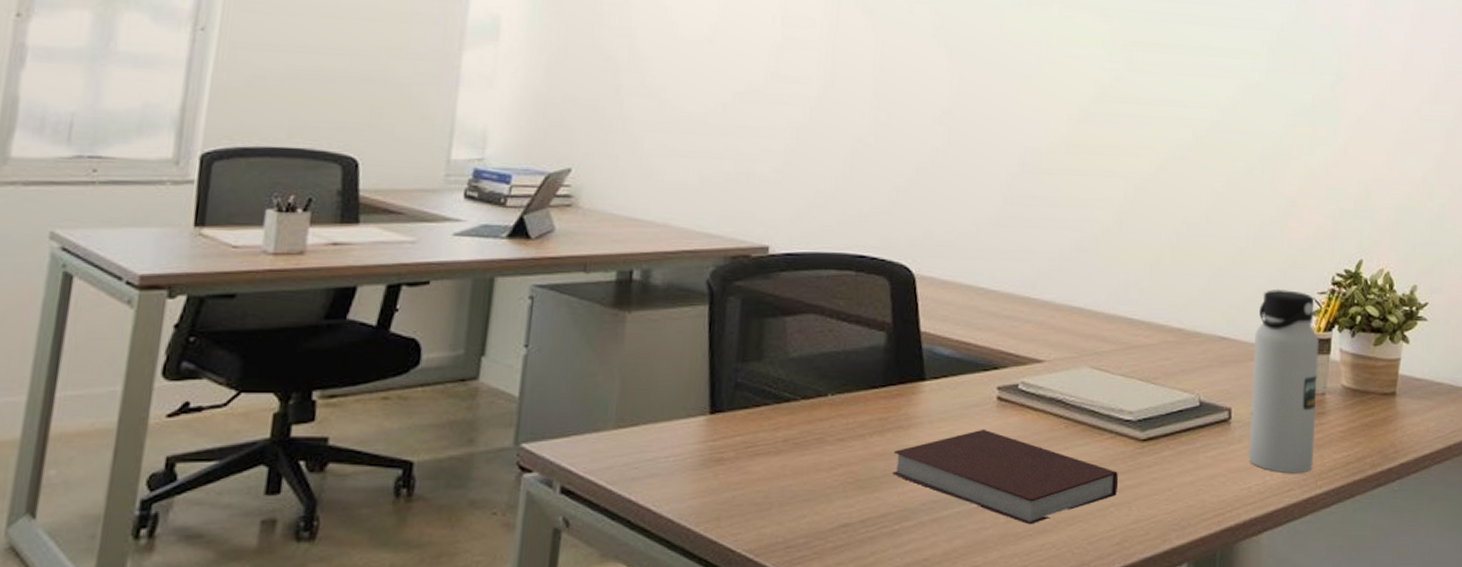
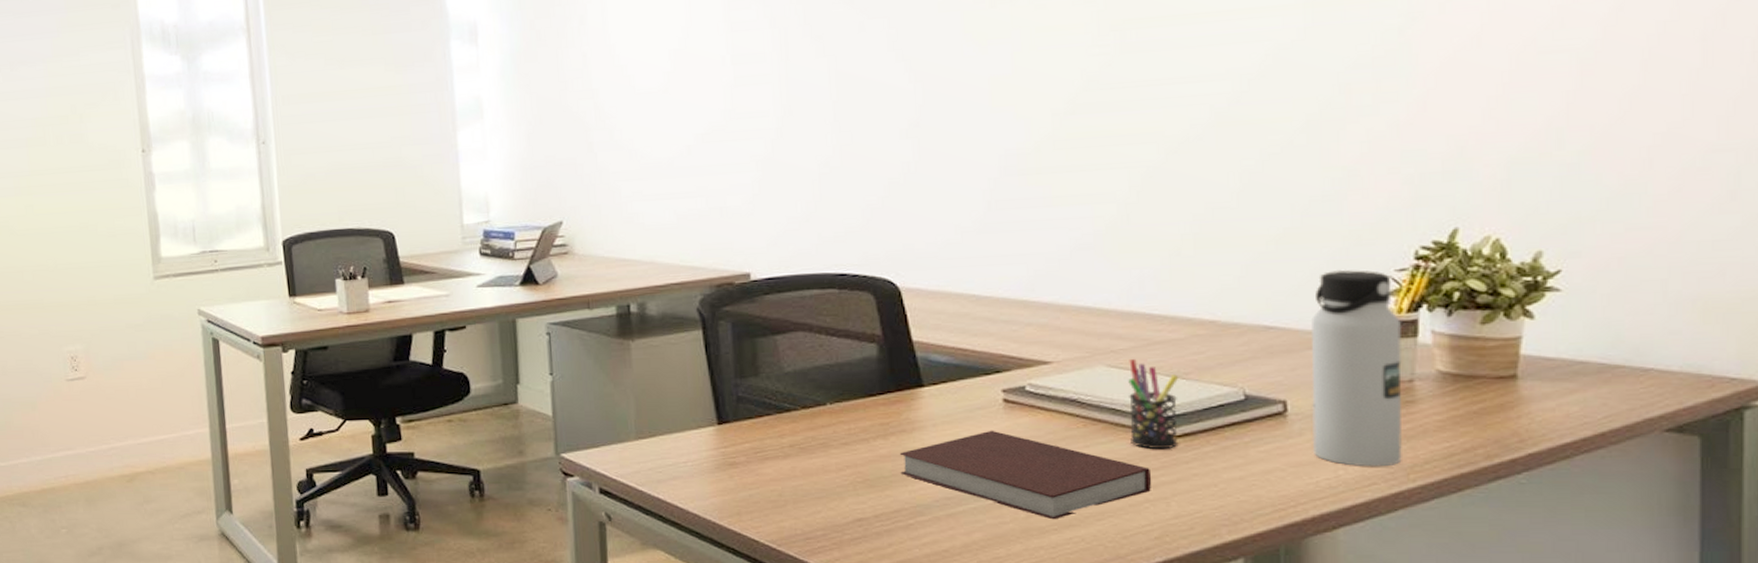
pen holder: none [1104,362,1149,453] -> present [1128,359,1179,450]

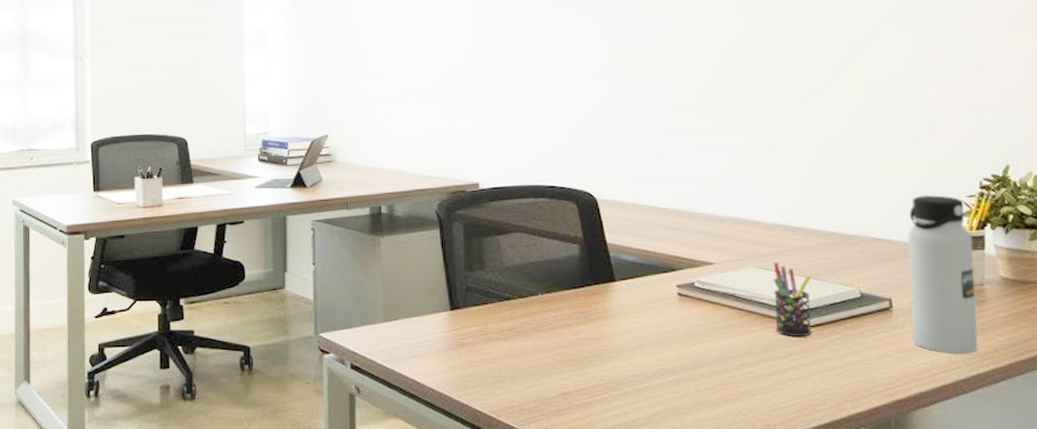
notebook: present [899,430,1152,520] -> none [596,318,793,395]

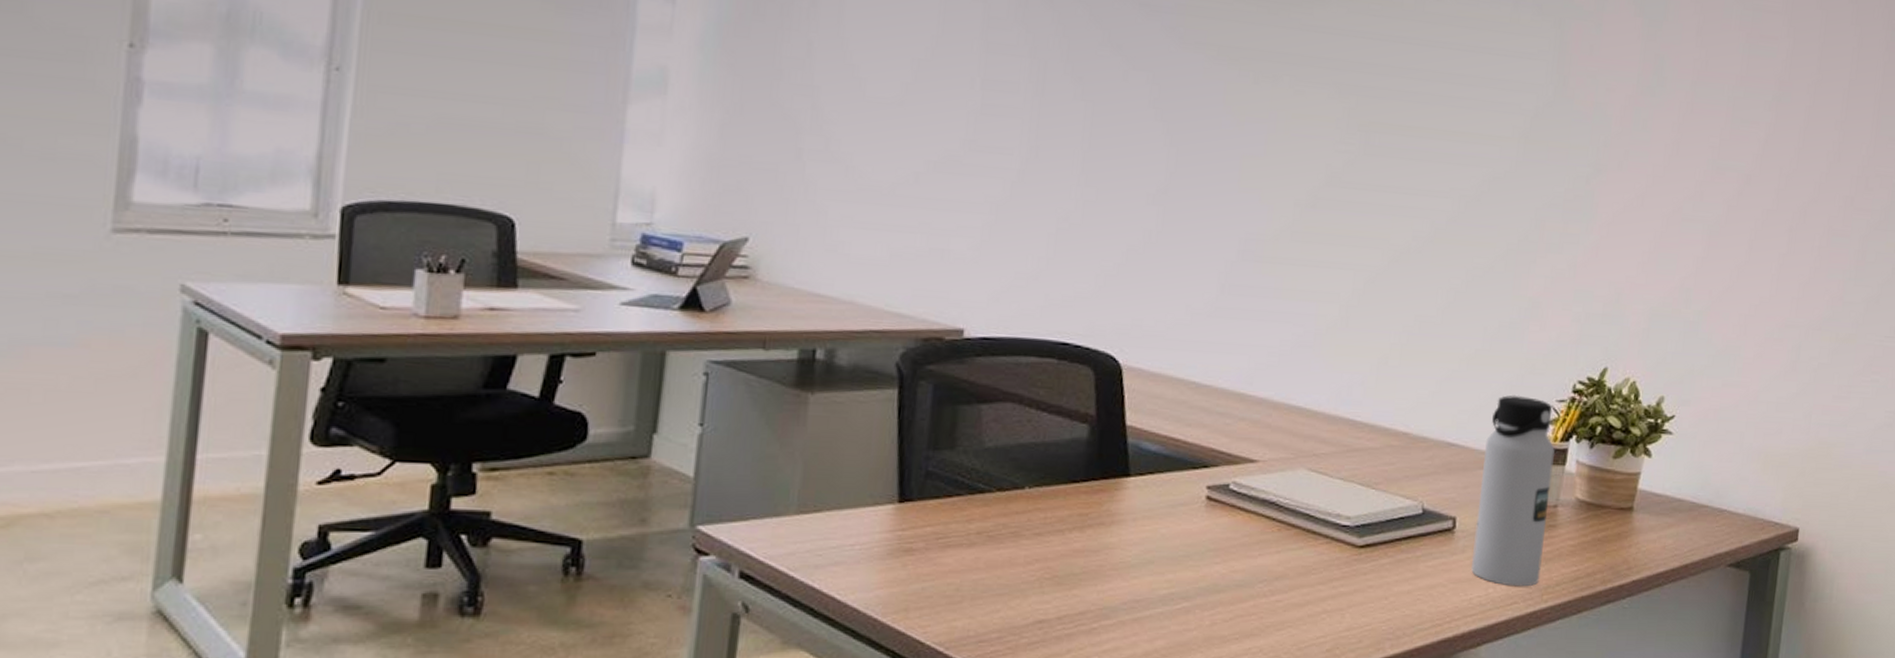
pen holder: present [773,262,812,337] -> none [1318,465,1370,560]

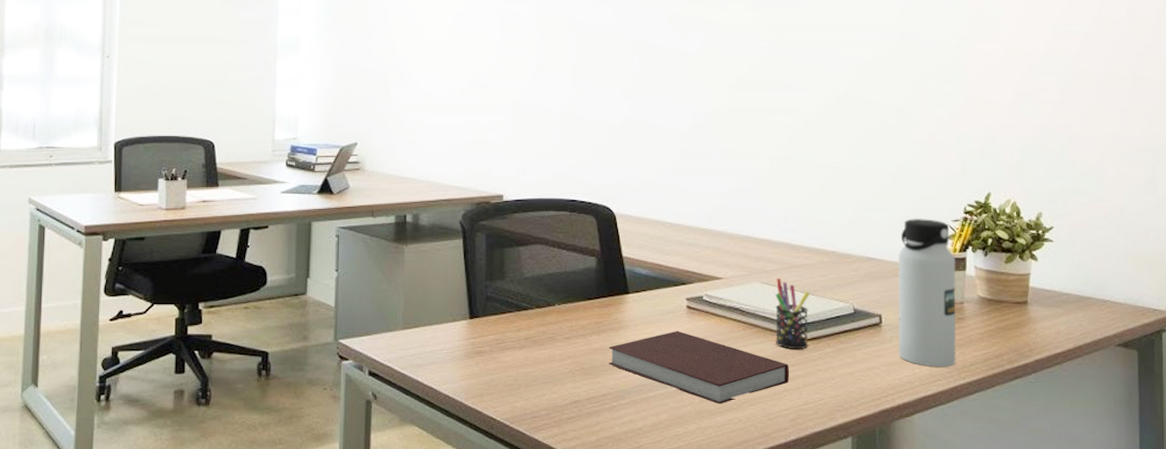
notebook: none [1092,528,1333,628] -> present [608,330,790,404]
pen holder: none [1318,465,1370,560] -> present [775,278,810,350]

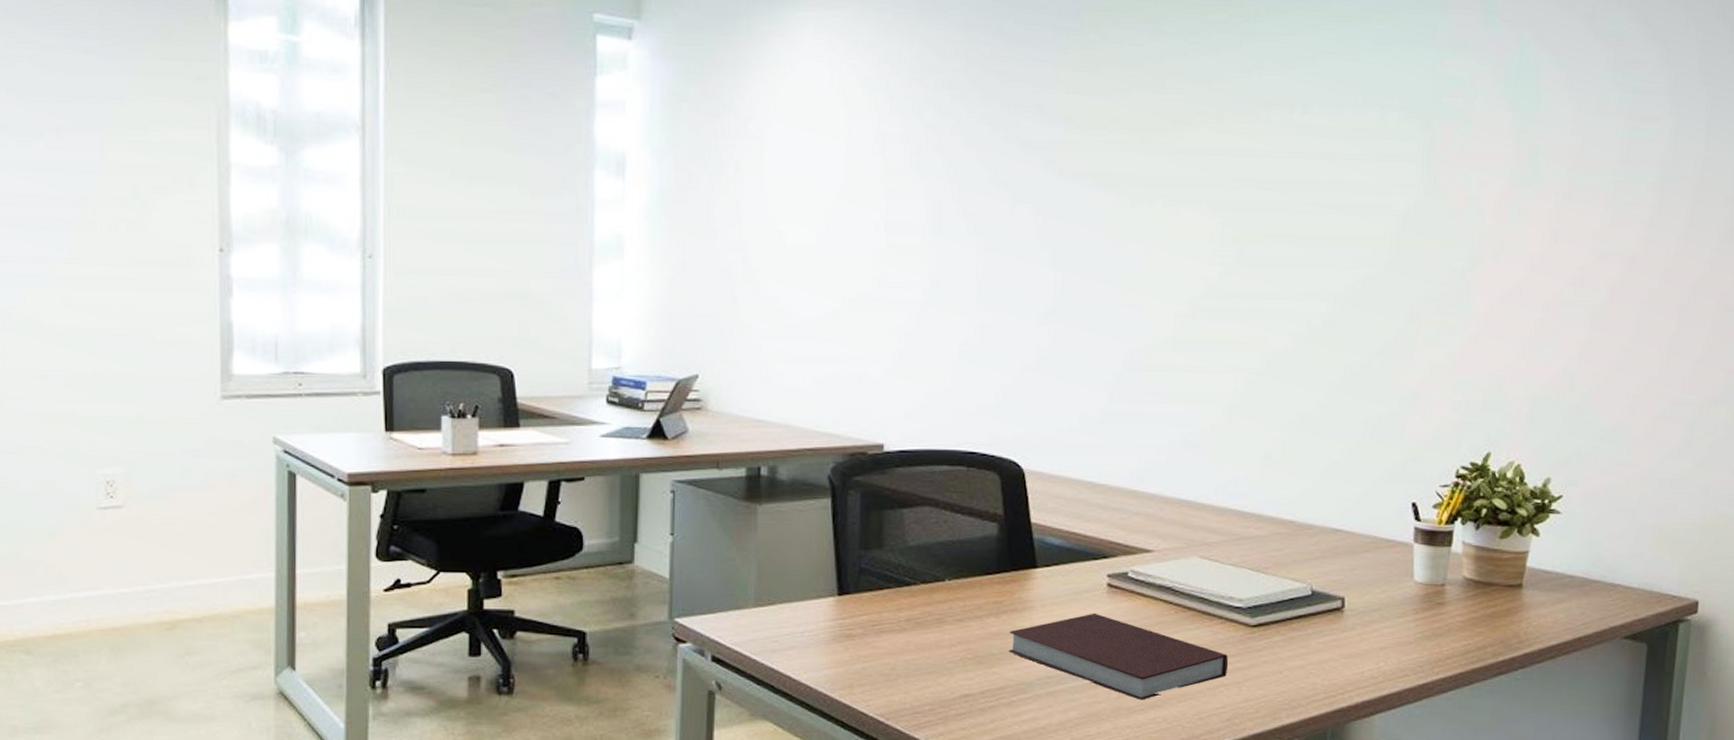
pen holder: present [775,278,810,350] -> none [1214,552,1260,638]
water bottle: present [897,218,956,367] -> none [1361,482,1440,661]

